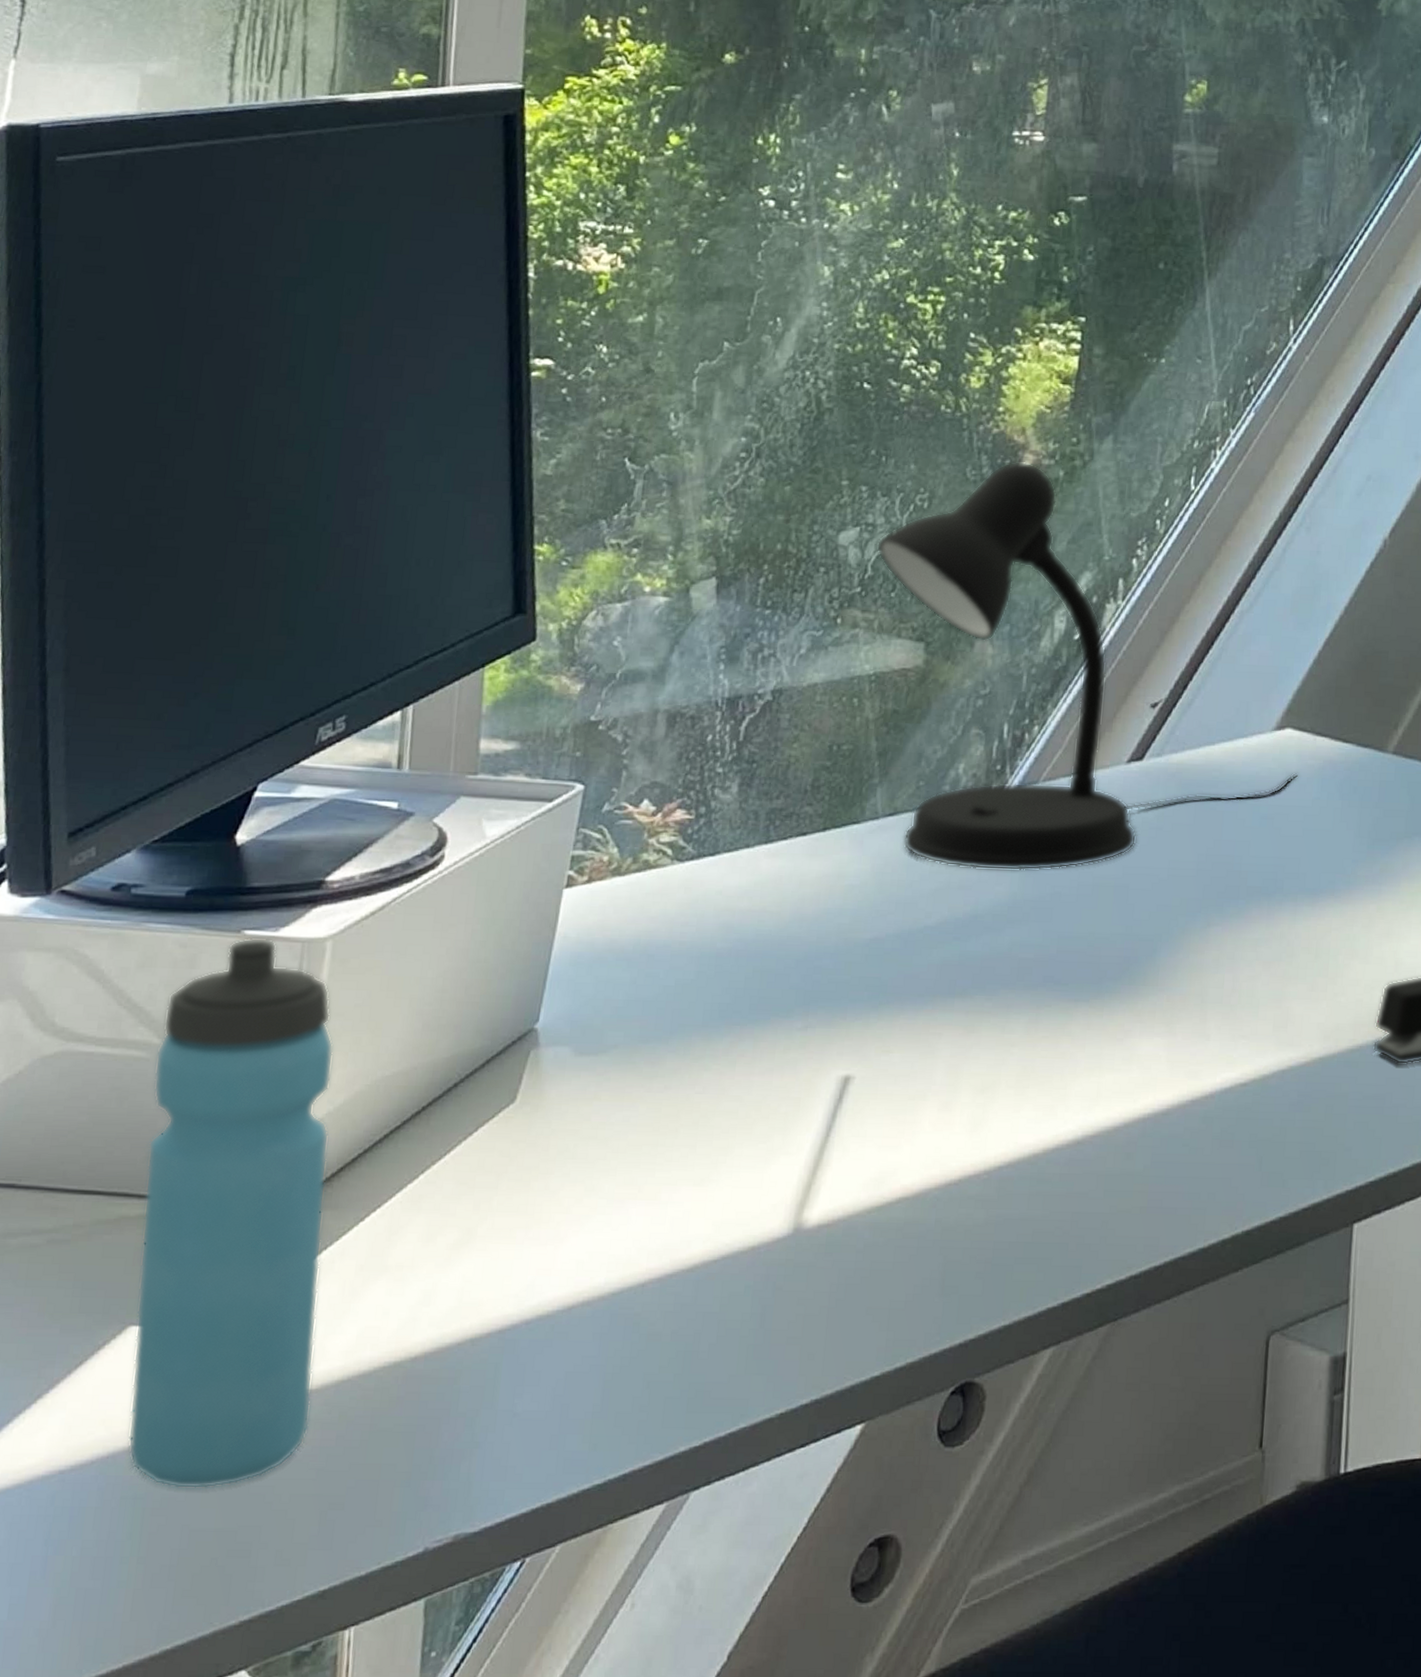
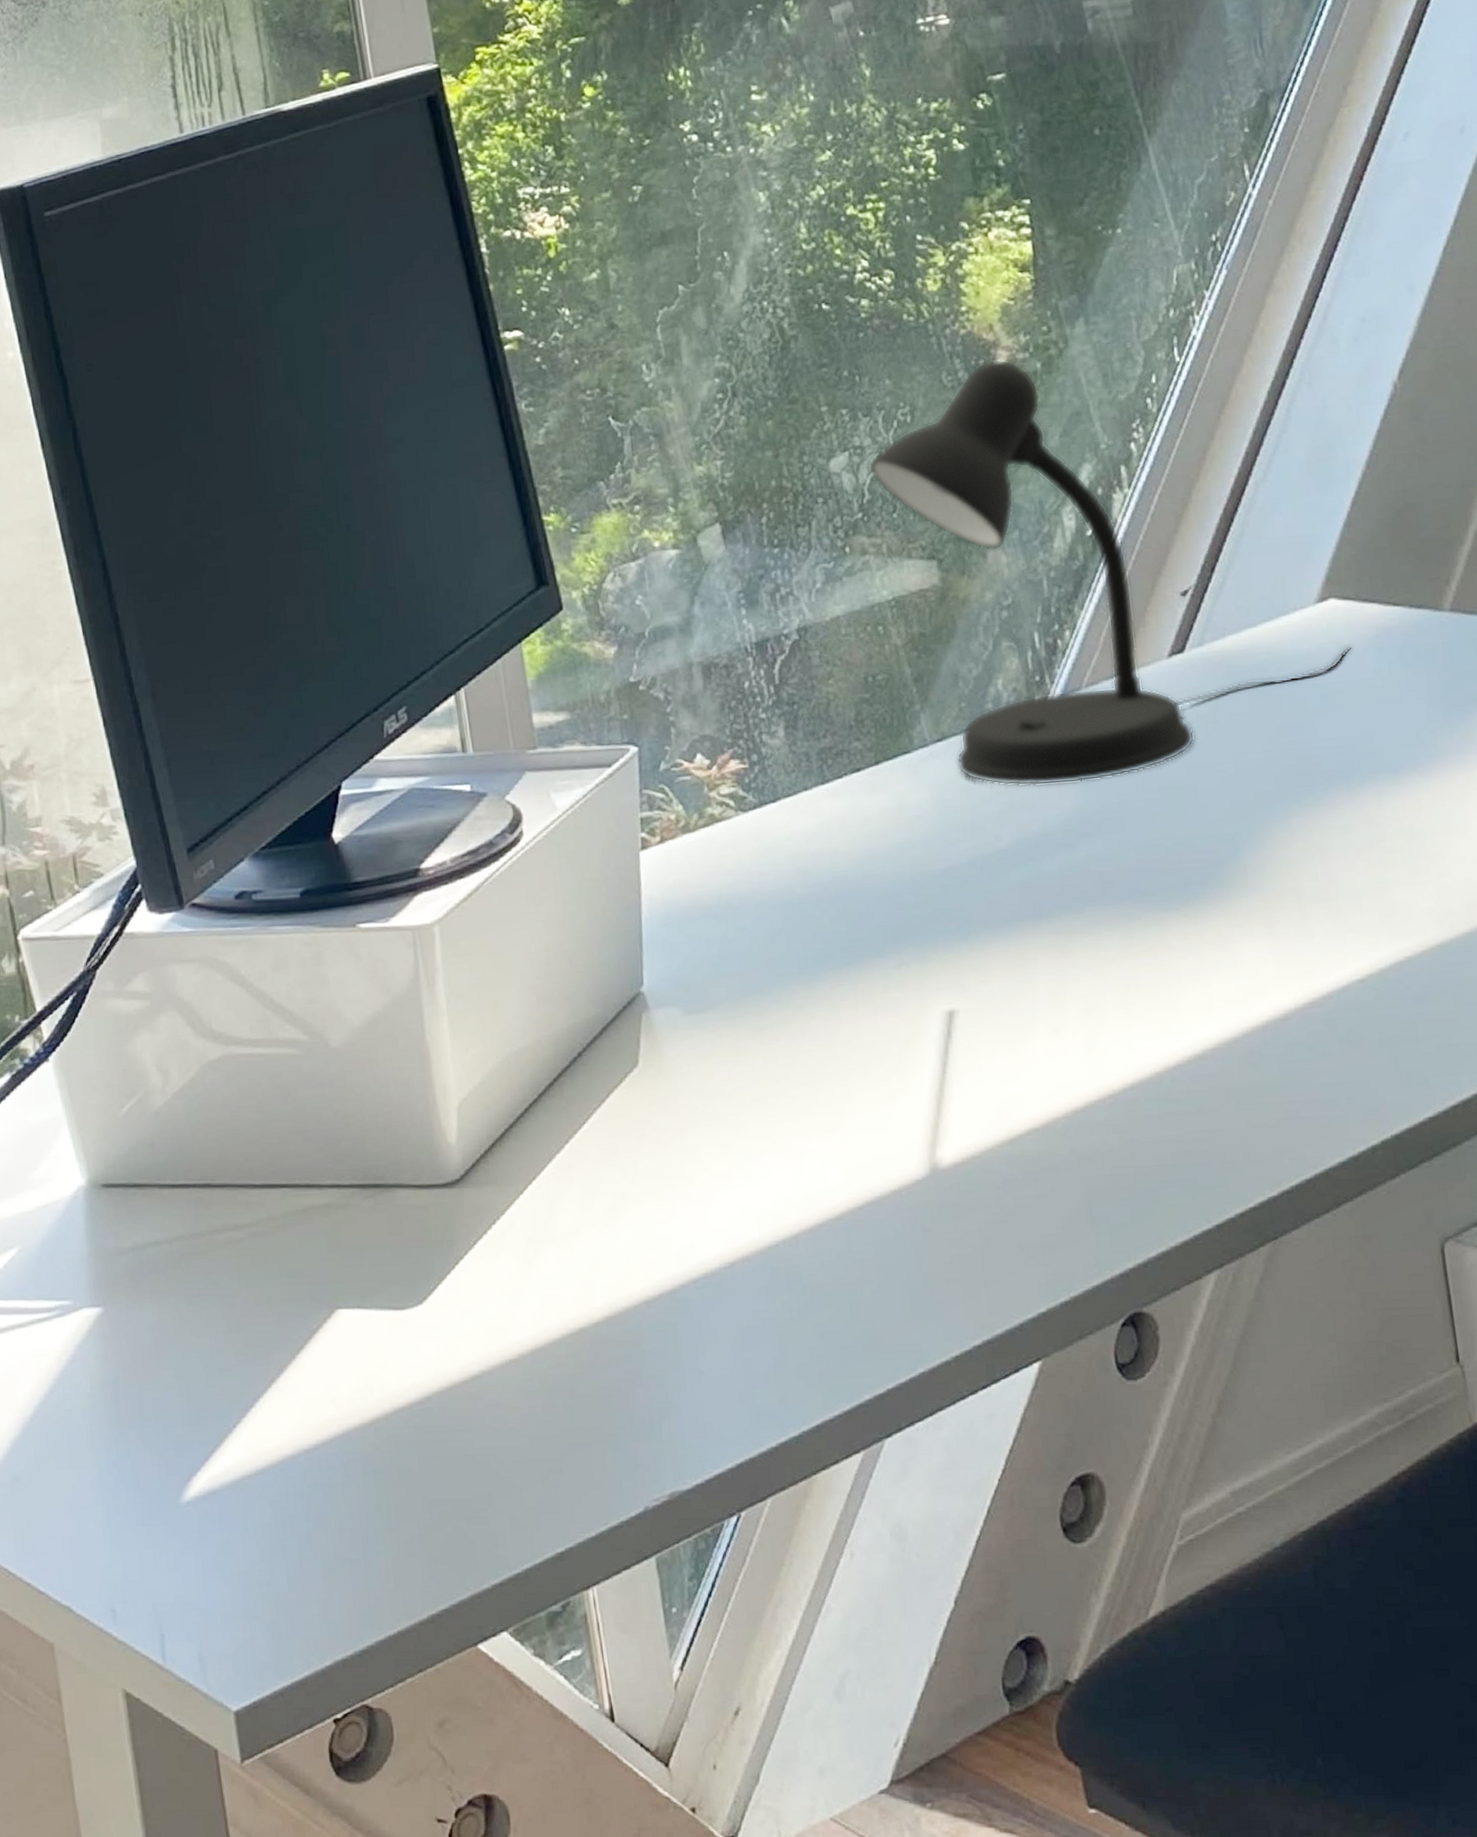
water bottle: present [128,937,334,1489] -> none [305,929,515,1462]

